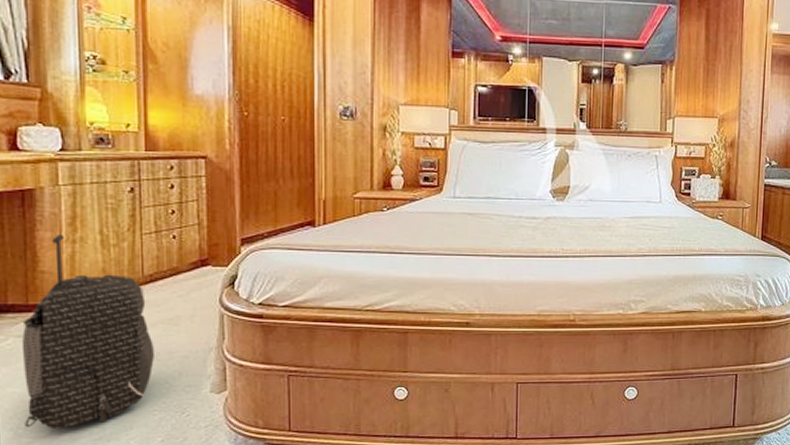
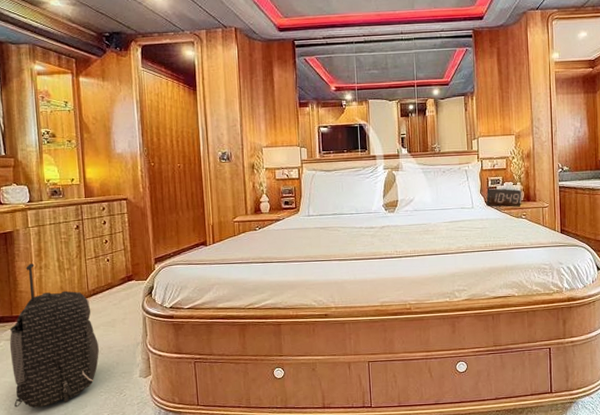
alarm clock: none [677,180,721,207] -> present [486,188,522,208]

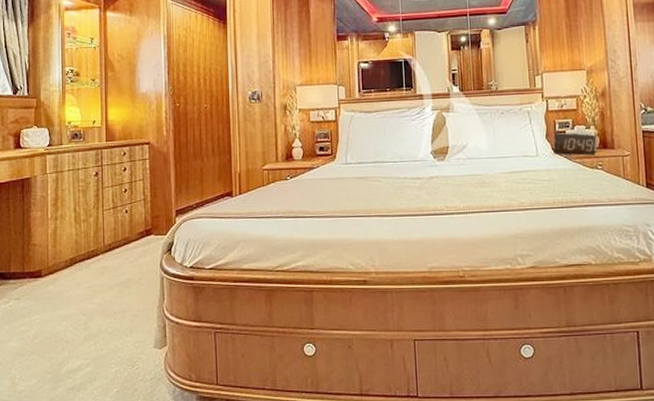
suitcase: present [9,263,99,408] -> none [19,214,112,378]

